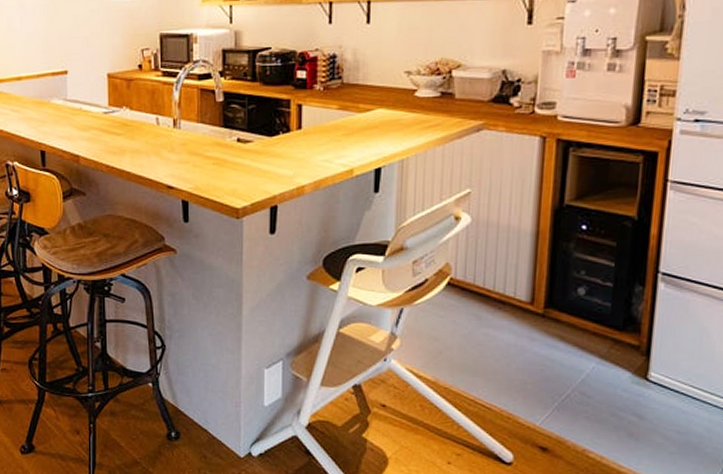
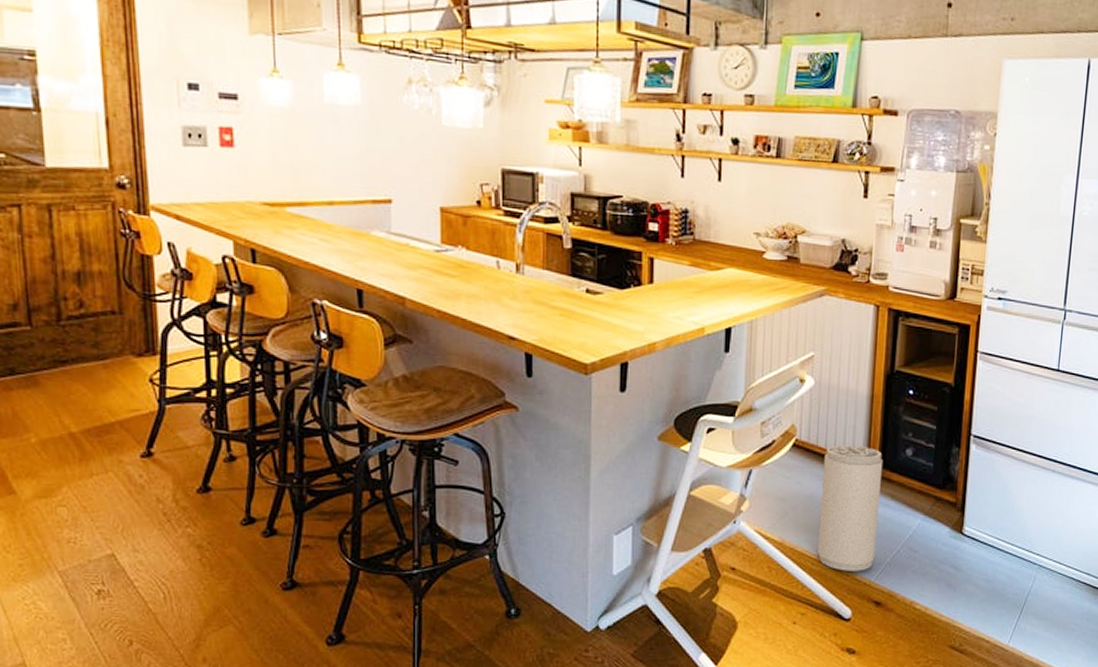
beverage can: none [475,284,551,415] -> present [818,445,883,571]

